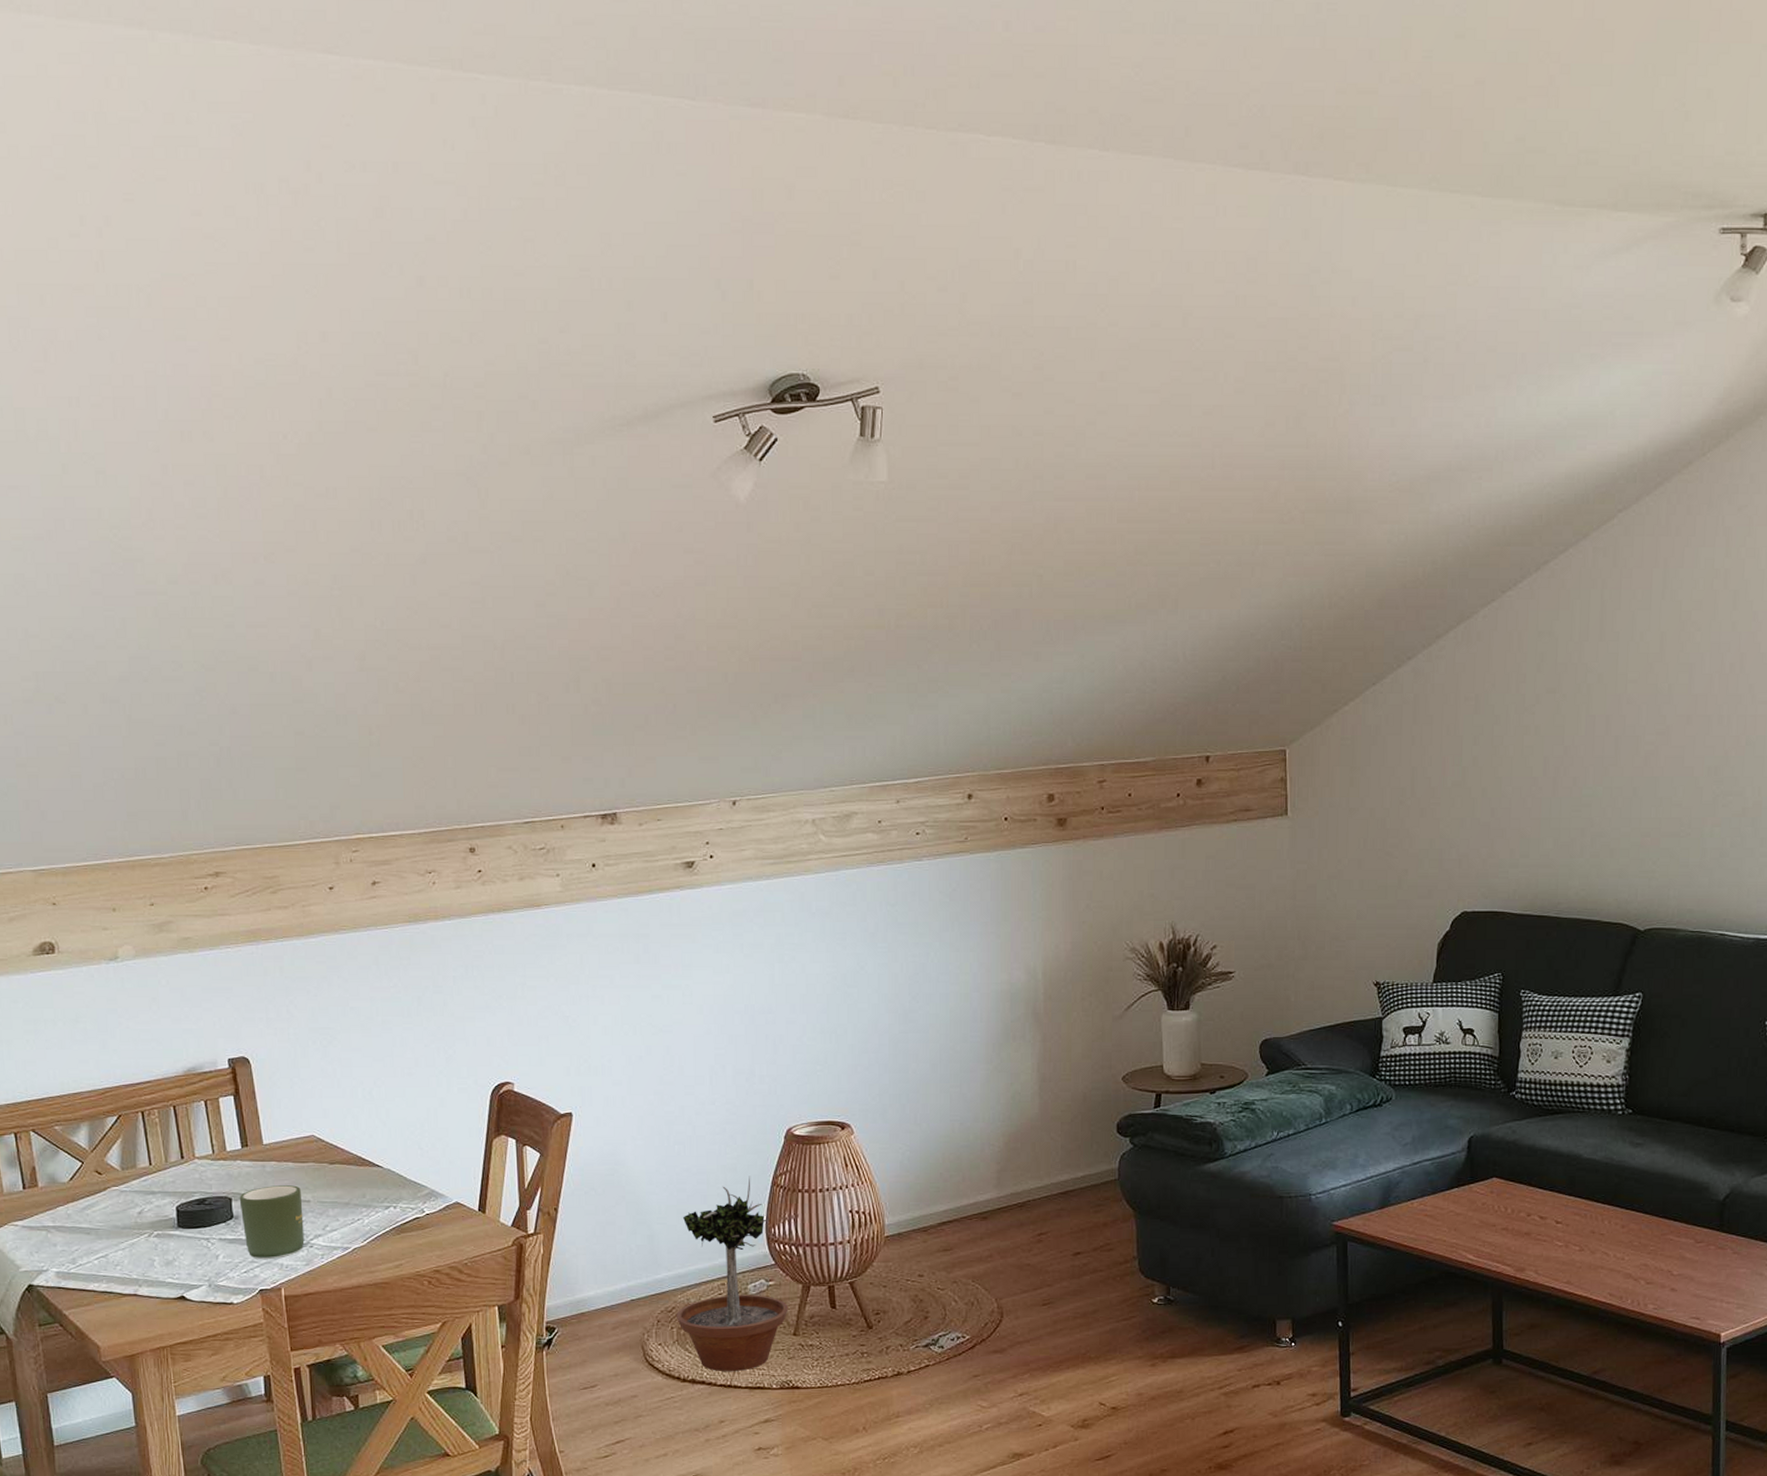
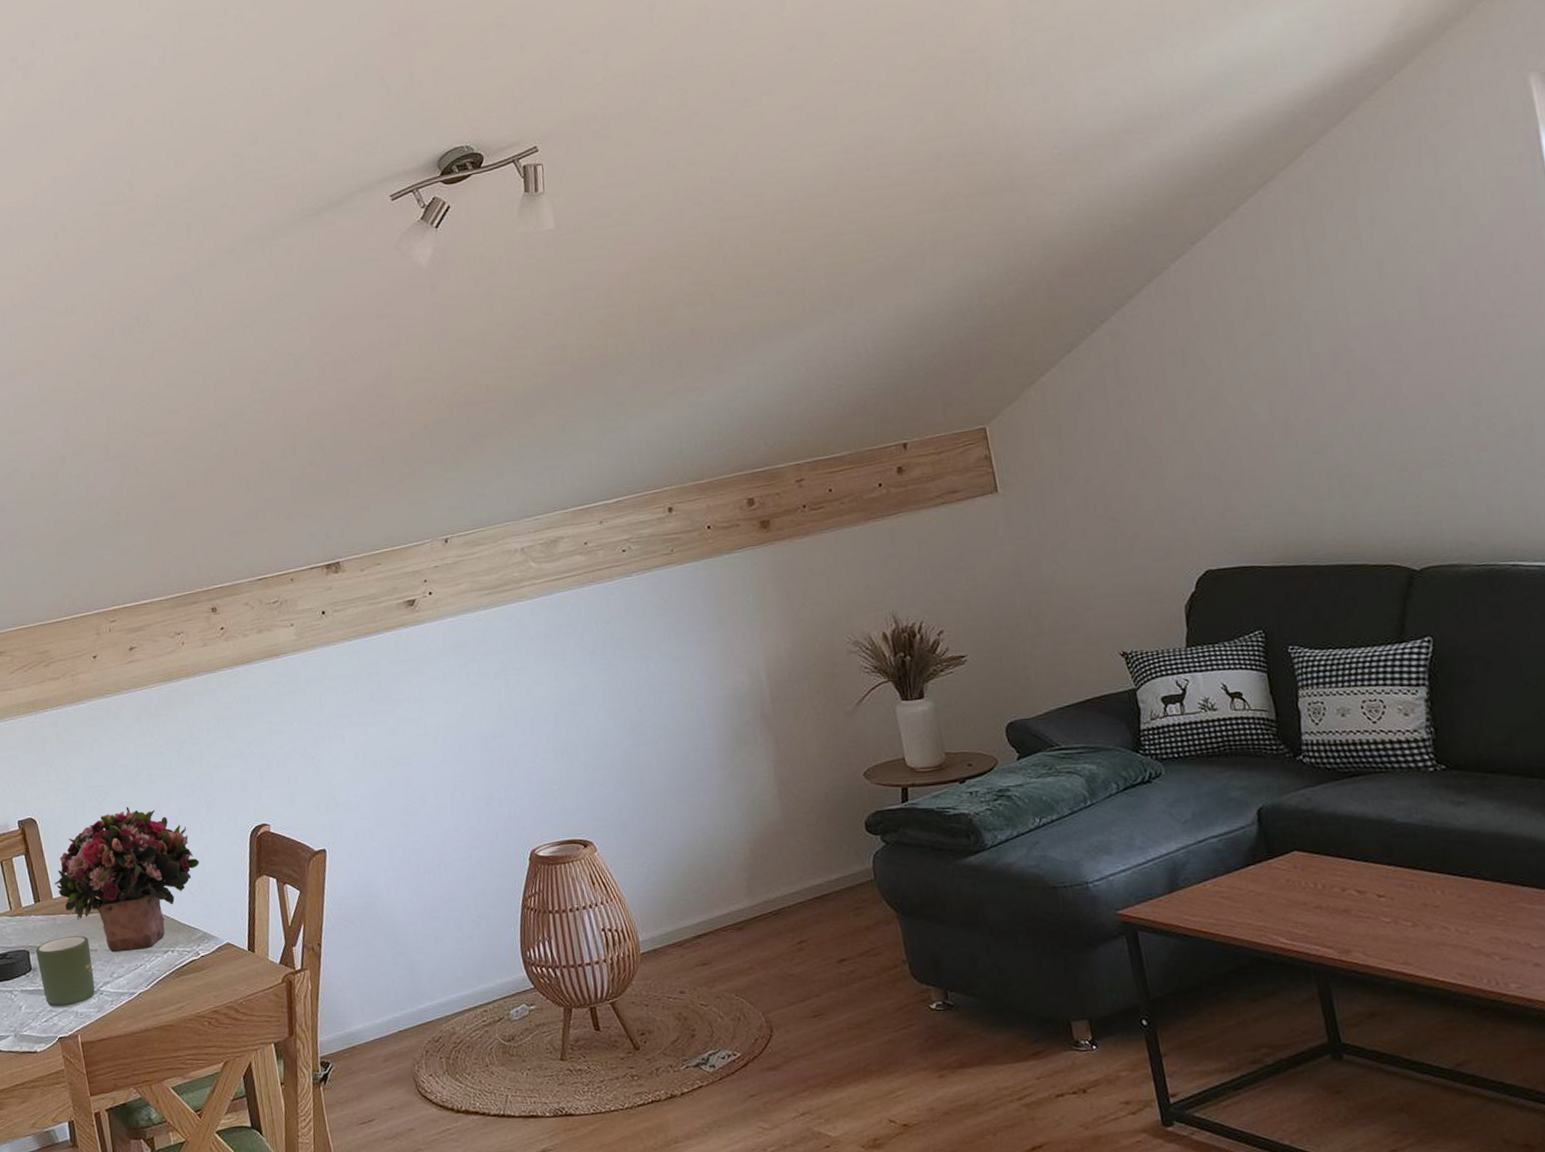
bouquet: none [266,1053,432,1205] -> present [55,806,199,953]
potted tree: present [676,1176,789,1371] -> none [440,900,553,1101]

